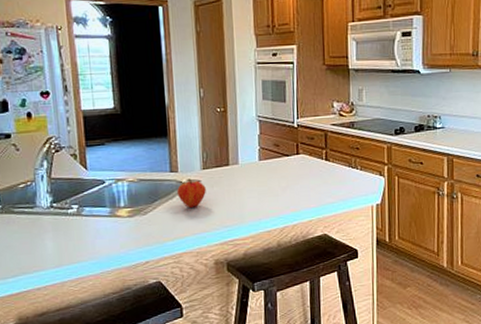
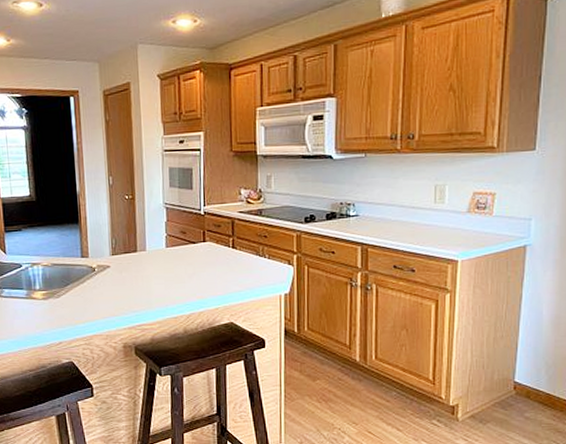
fruit: present [177,178,206,208] -> none [88,264,115,292]

